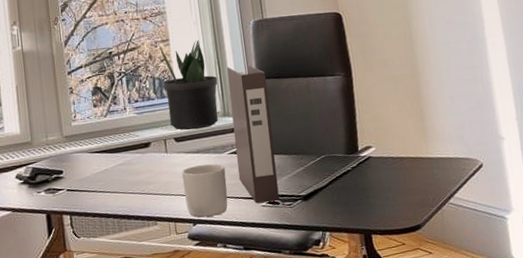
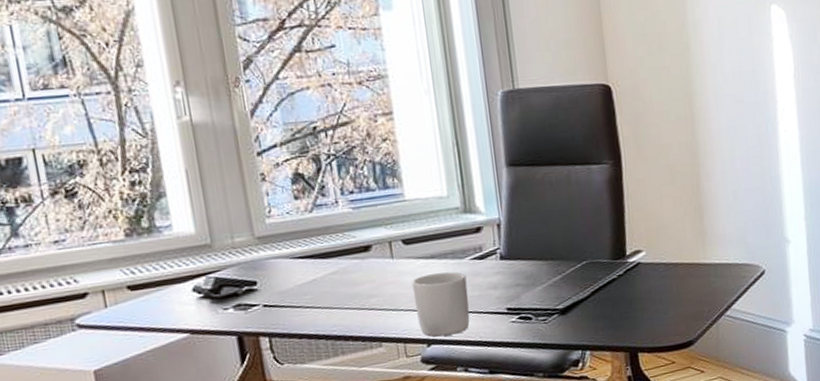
planter: present [158,39,219,130] -> none [378,113,458,230]
binder: present [227,64,280,203] -> none [468,147,533,318]

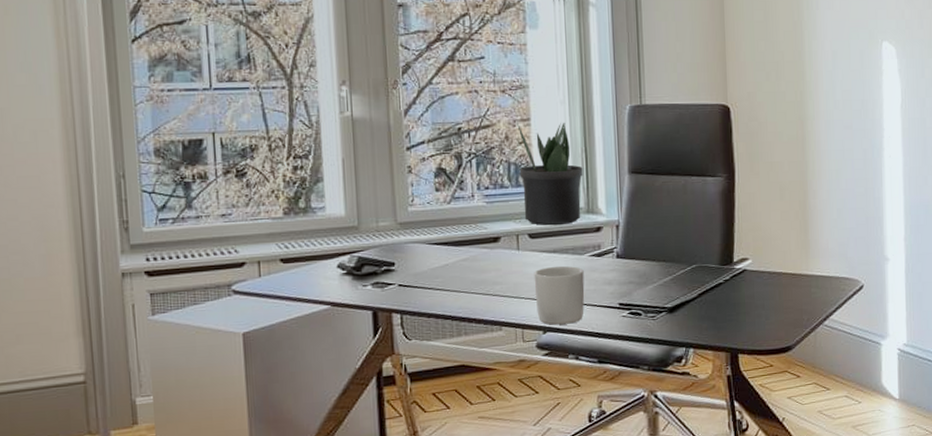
planter: none [378,113,458,230] -> present [517,122,583,226]

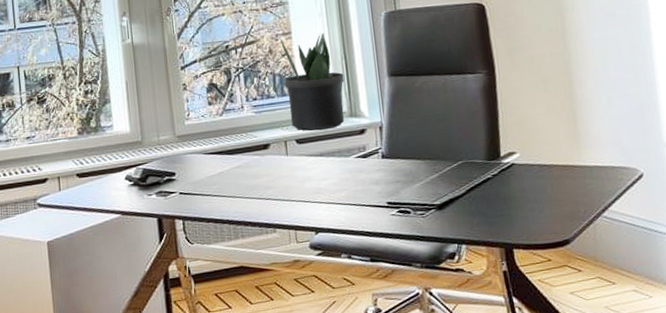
mug: present [534,266,585,325] -> none [303,168,354,226]

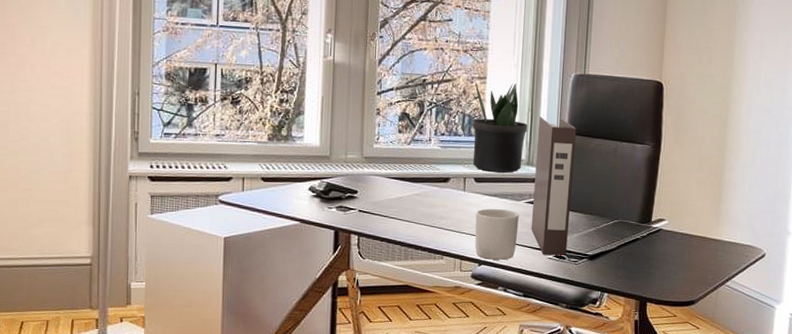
mug: none [303,168,354,226] -> present [475,208,519,260]
binder: none [354,60,411,211] -> present [531,117,577,255]

